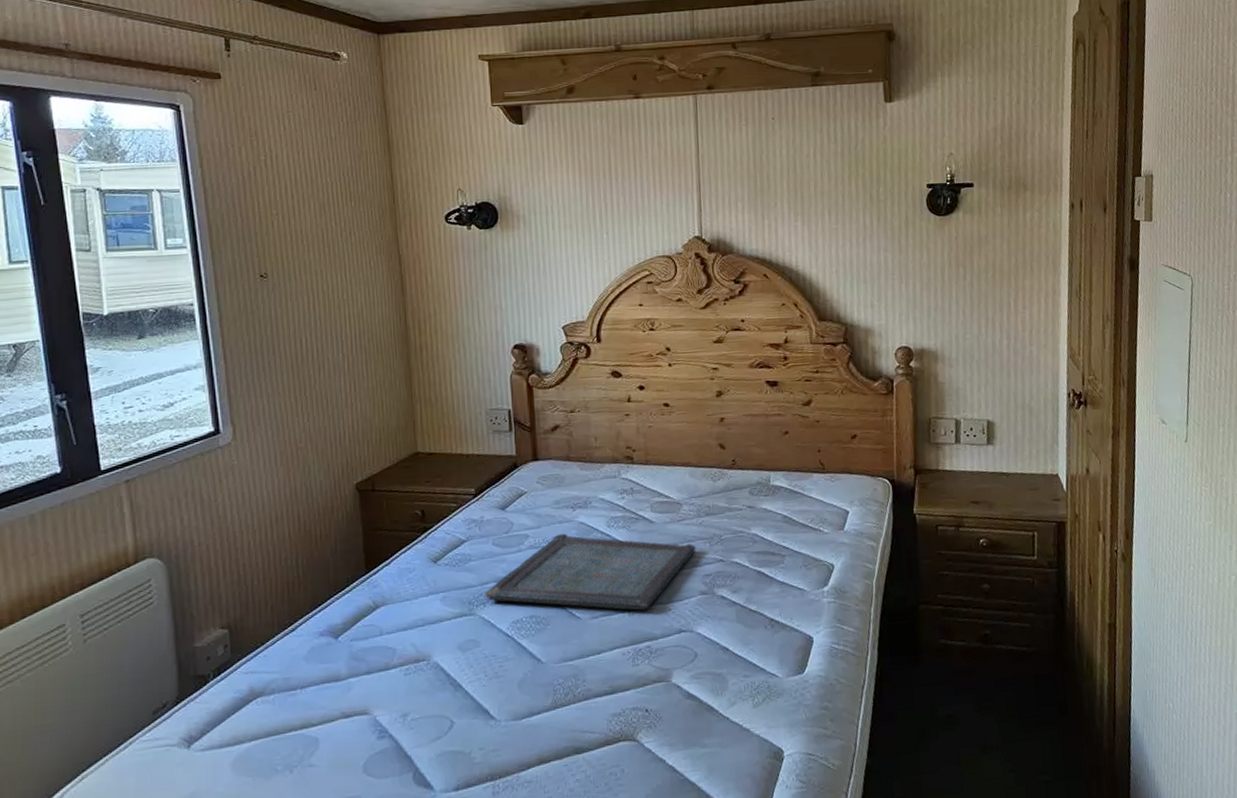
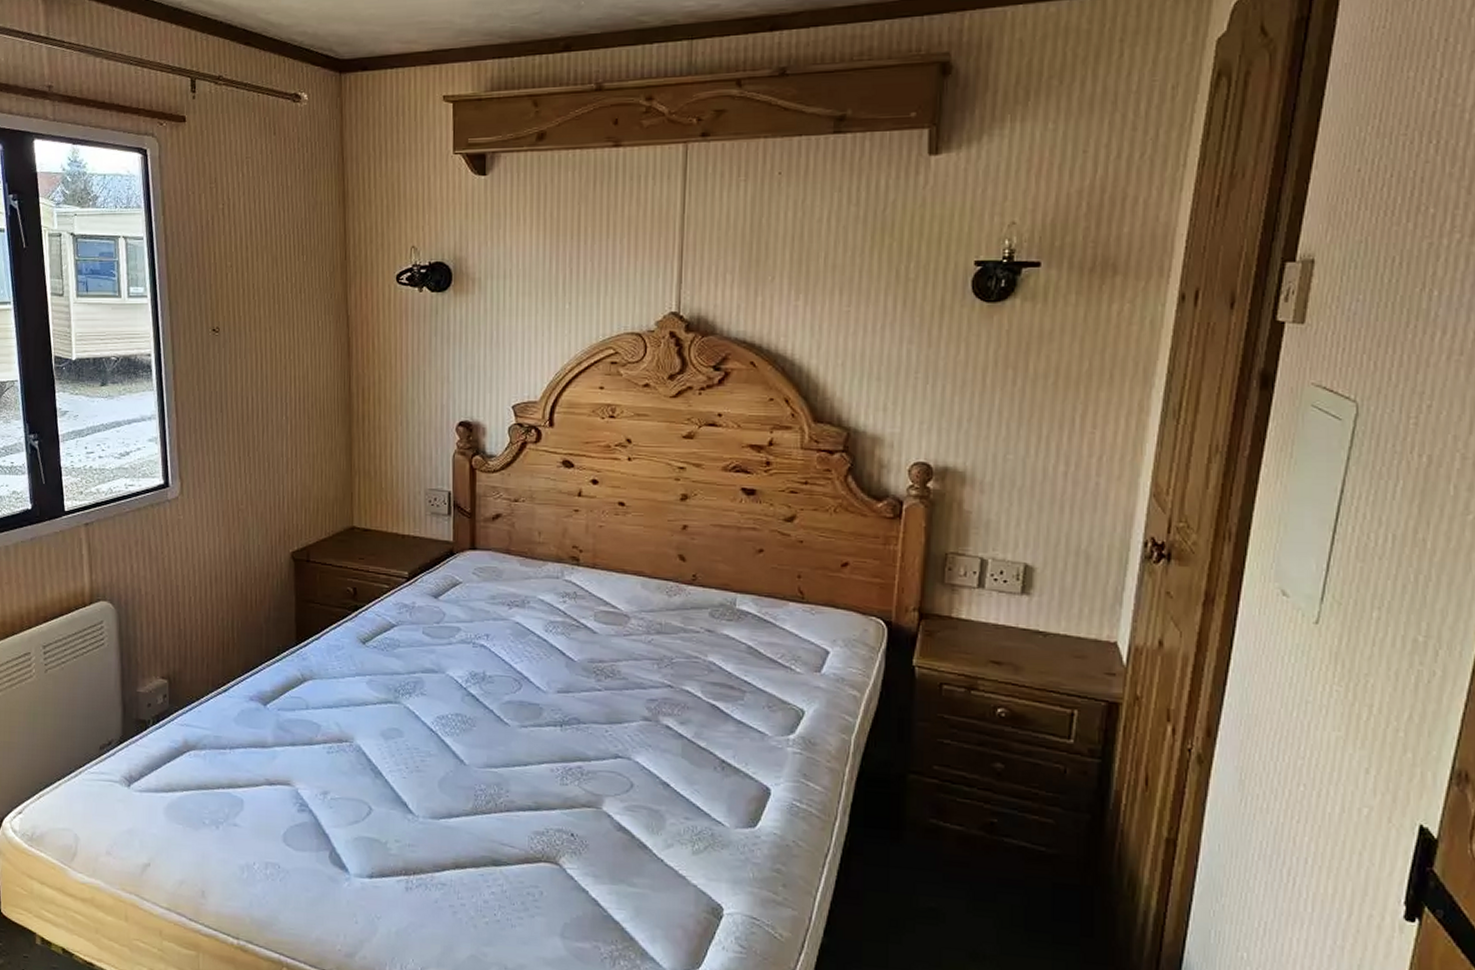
serving tray: present [485,533,696,611] -> none [411,631,642,727]

